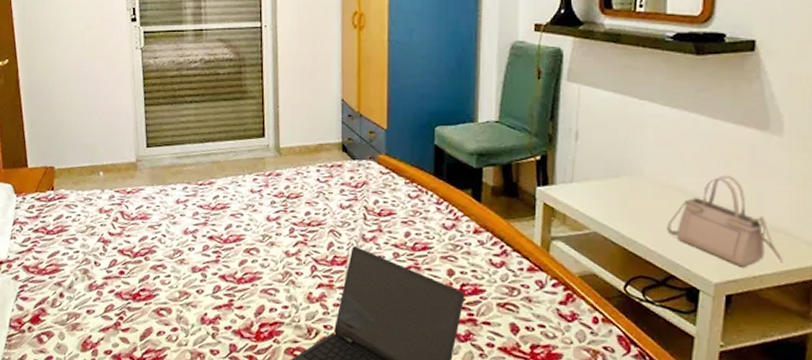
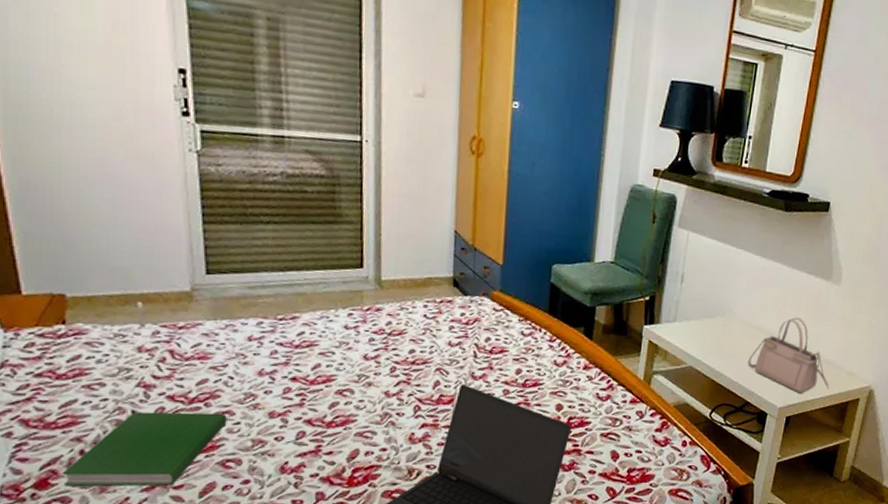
hardcover book: none [48,262,161,328] -> present [61,411,227,486]

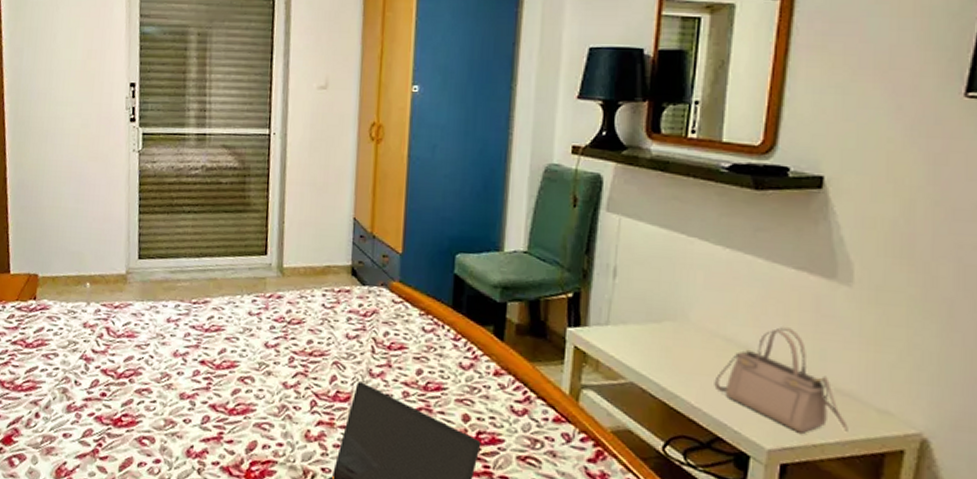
hardcover book: present [61,411,227,486] -> none [21,381,146,456]

